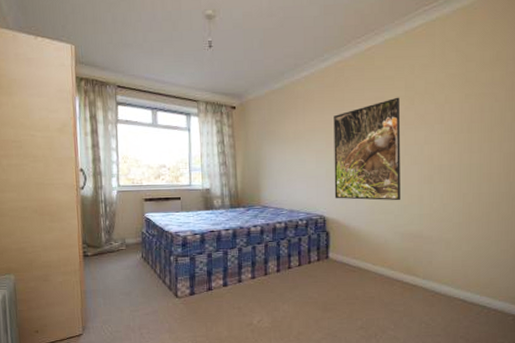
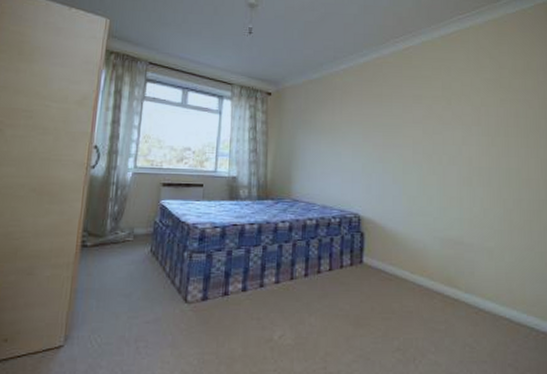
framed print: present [334,97,401,201] -> none [370,96,439,203]

